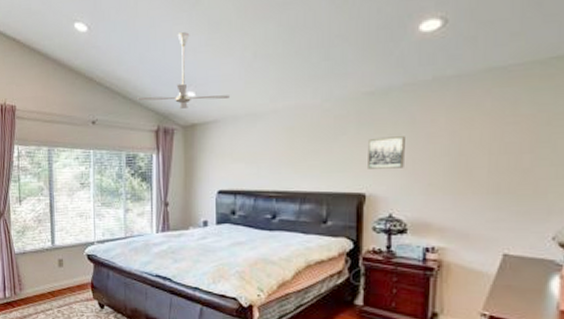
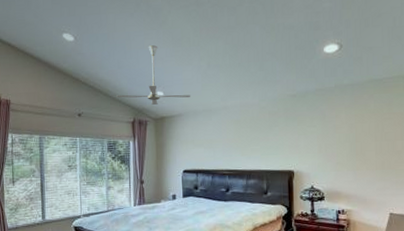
wall art: present [368,136,405,169] -> none [294,128,320,152]

